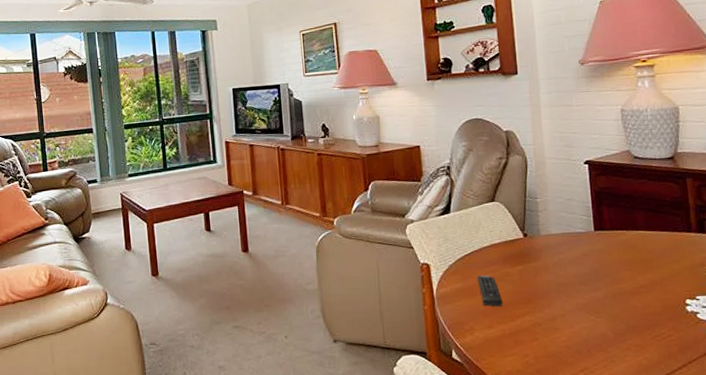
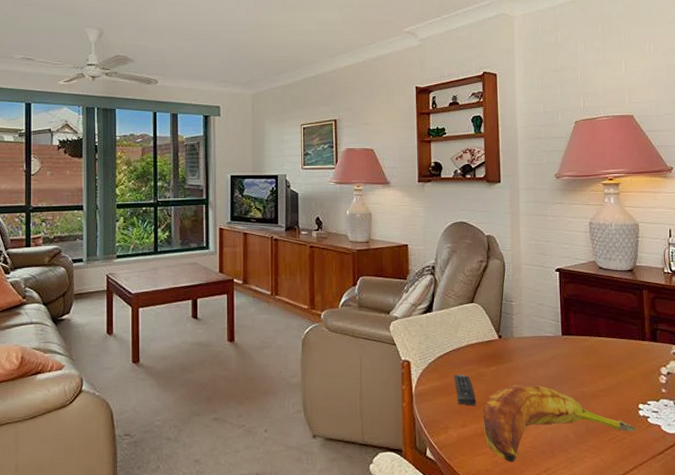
banana: none [510,283,683,363] -> present [482,385,636,462]

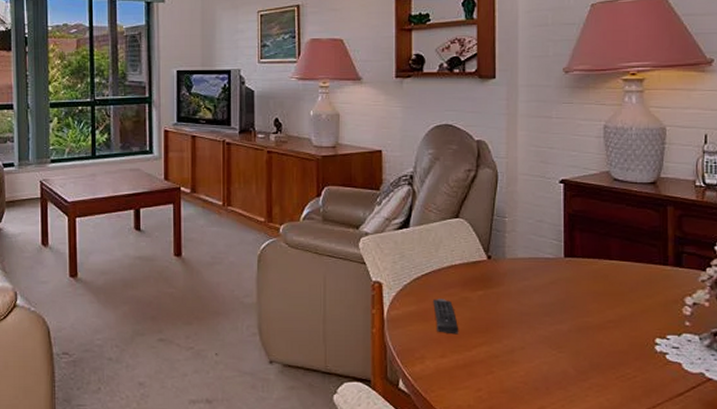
banana: present [482,385,636,462] -> none [466,312,650,399]

